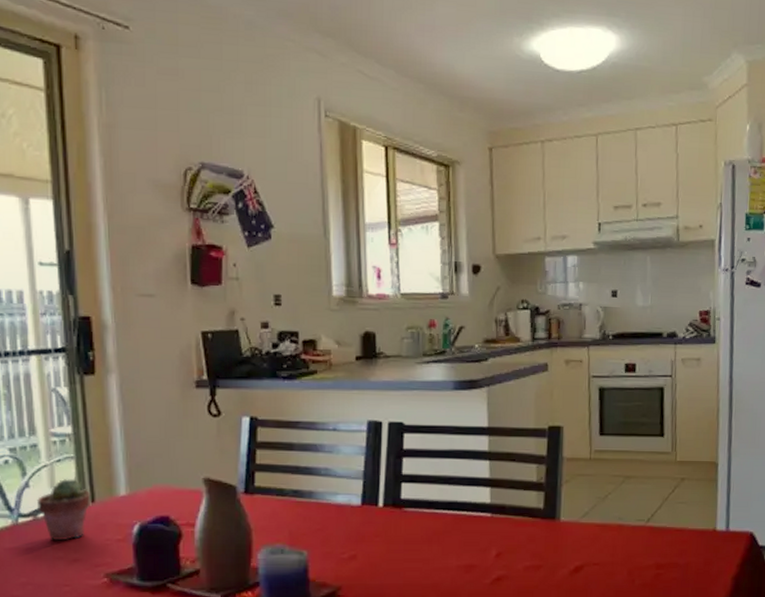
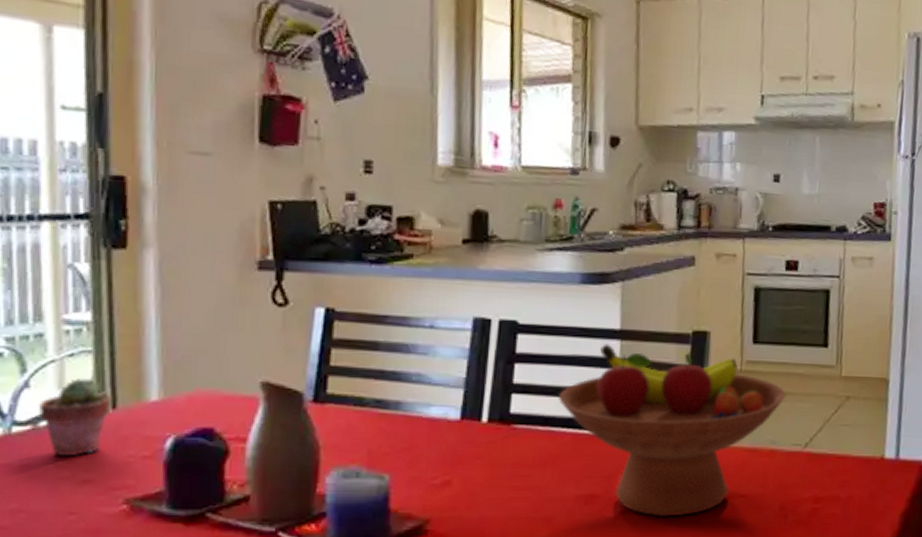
fruit bowl: none [440,439,630,582] -> present [559,344,786,517]

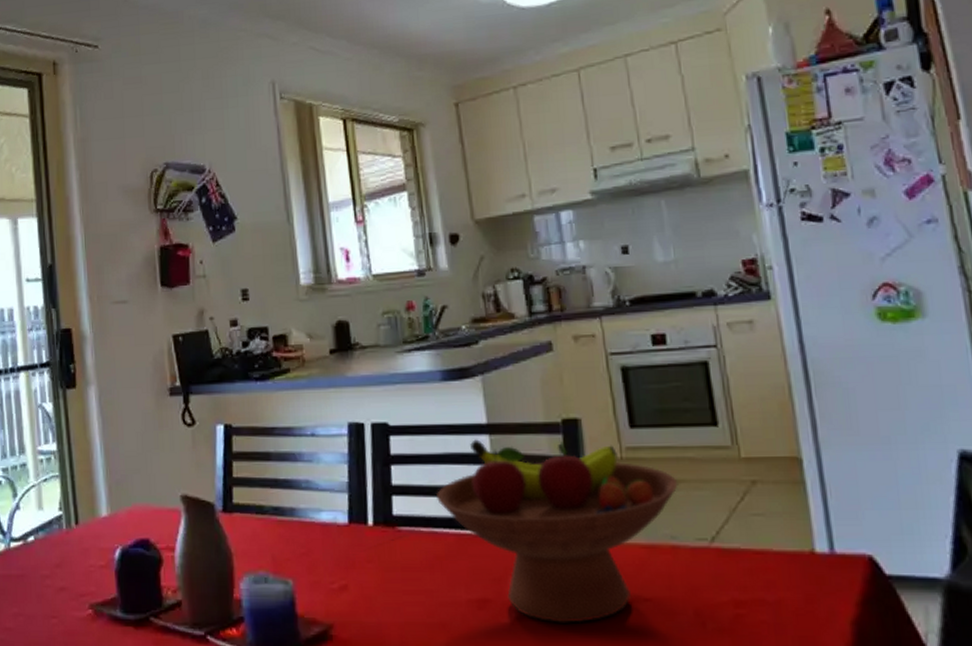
potted succulent: present [39,378,112,456] -> none [27,499,75,566]

